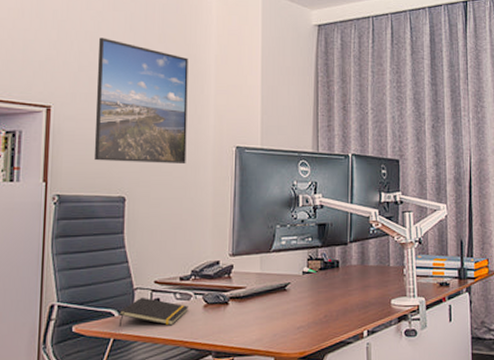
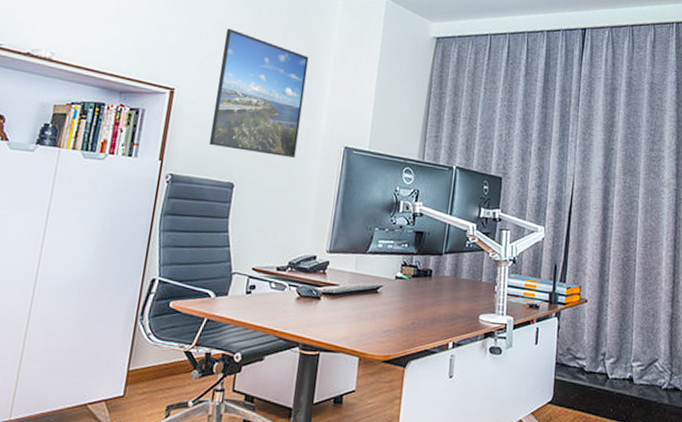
notepad: present [118,297,188,327] -> none [213,281,282,314]

